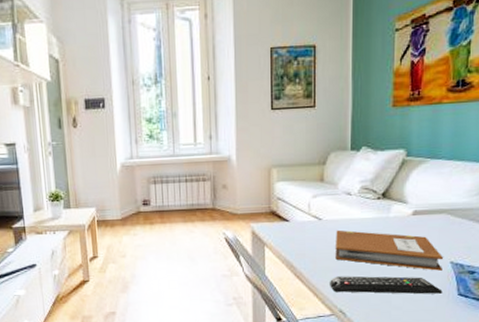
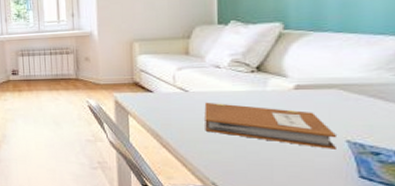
remote control: present [330,276,443,294] -> none [200,148,338,174]

